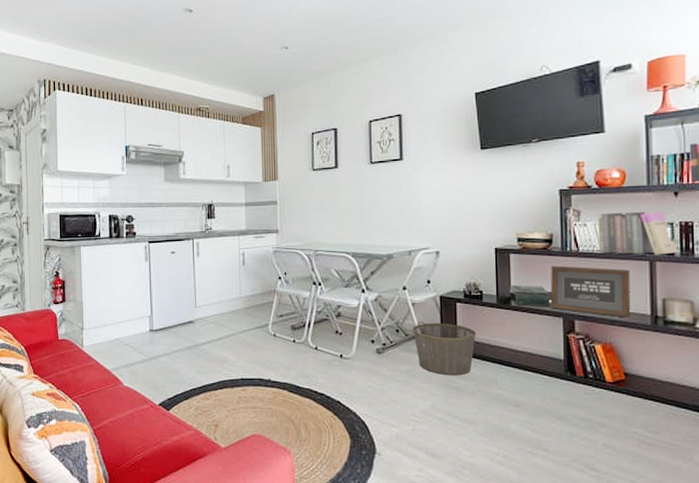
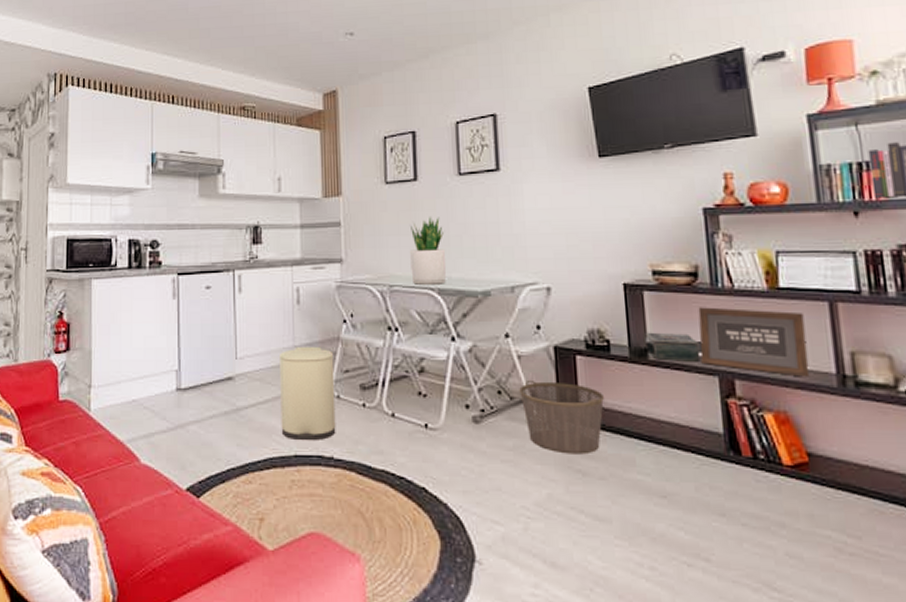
pedal bin: none [229,298,273,367] -> present [280,347,336,440]
planter: none [331,197,360,250] -> present [410,217,447,285]
books: present [597,211,679,255] -> none [754,236,867,294]

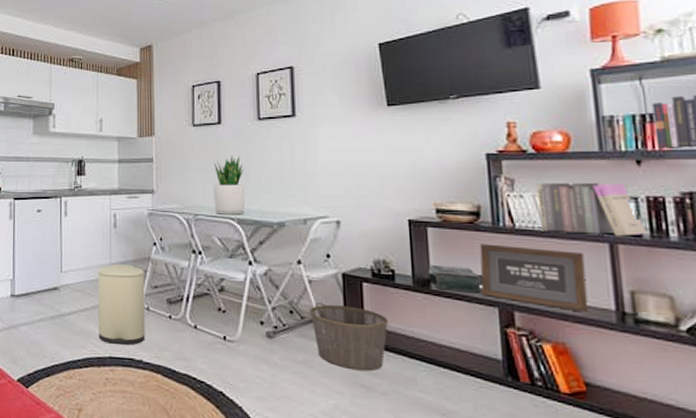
books: none [754,236,867,294] -> present [536,182,648,237]

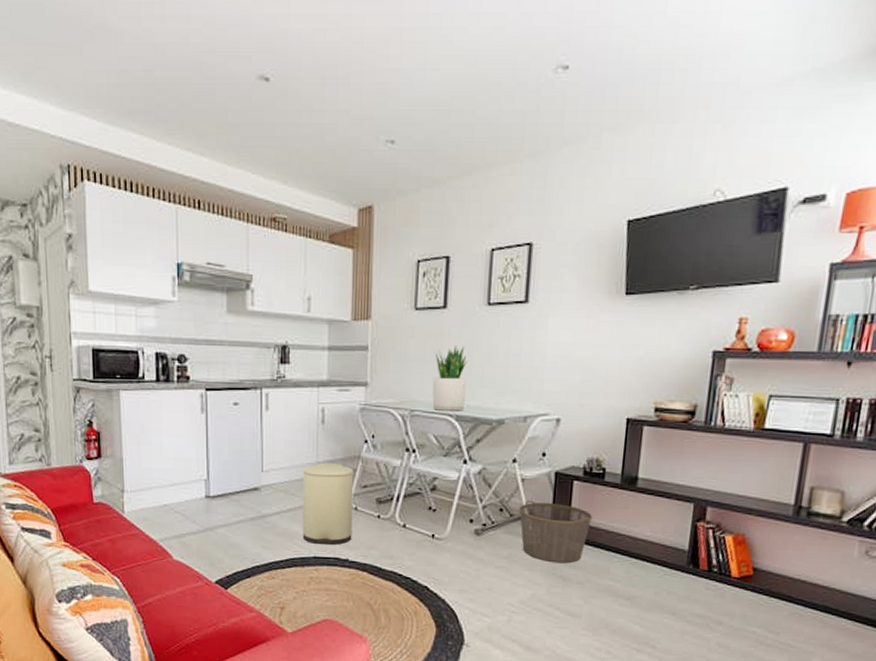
decorative box: present [428,264,481,293] -> none [636,463,684,490]
picture frame: present [479,244,589,313] -> none [682,443,780,507]
books: present [536,182,648,237] -> none [748,383,840,437]

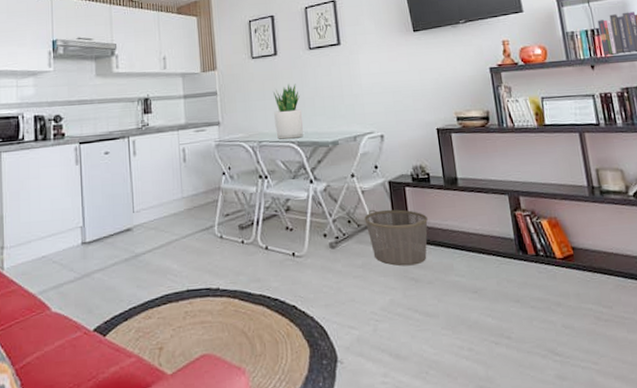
pedal bin: present [302,463,354,545] -> none [171,197,221,277]

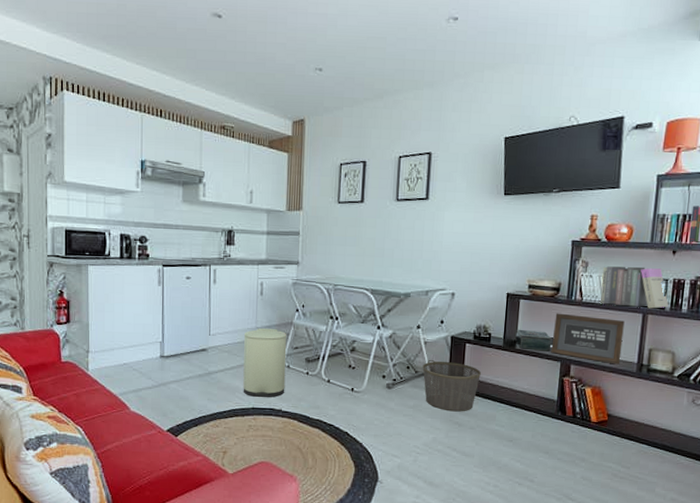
pedal bin: none [171,197,221,277] -> present [243,328,287,397]
planter: present [273,84,304,140] -> none [352,233,380,286]
decorative box: none [454,164,495,186] -> present [515,329,552,351]
picture frame: none [491,142,570,191] -> present [551,313,625,365]
books: none [526,85,603,128] -> present [600,266,669,309]

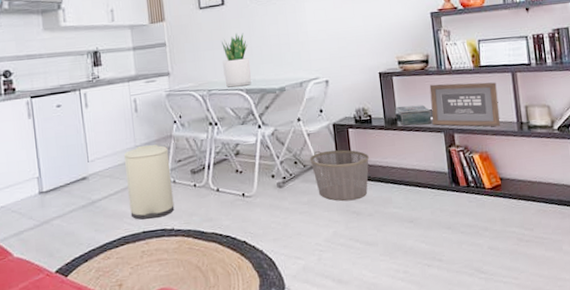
planter: none [352,233,380,286] -> present [222,33,252,88]
books: present [600,266,669,309] -> none [464,27,534,69]

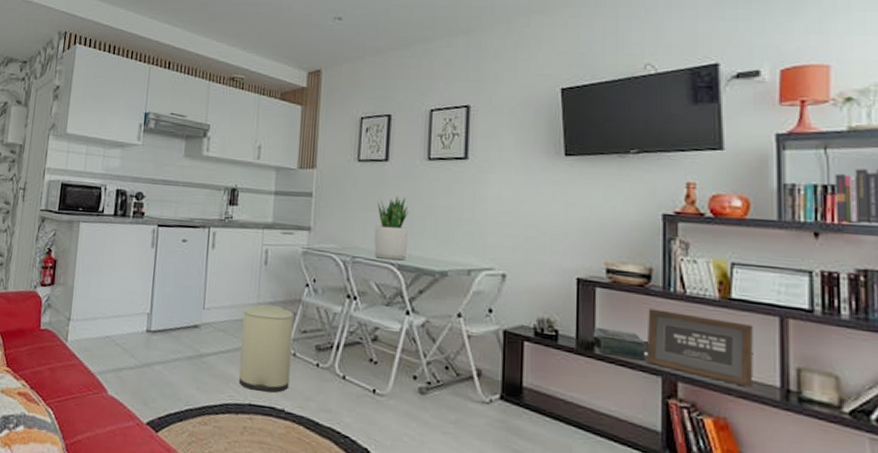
basket: present [310,149,369,201] -> none [466,359,547,436]

